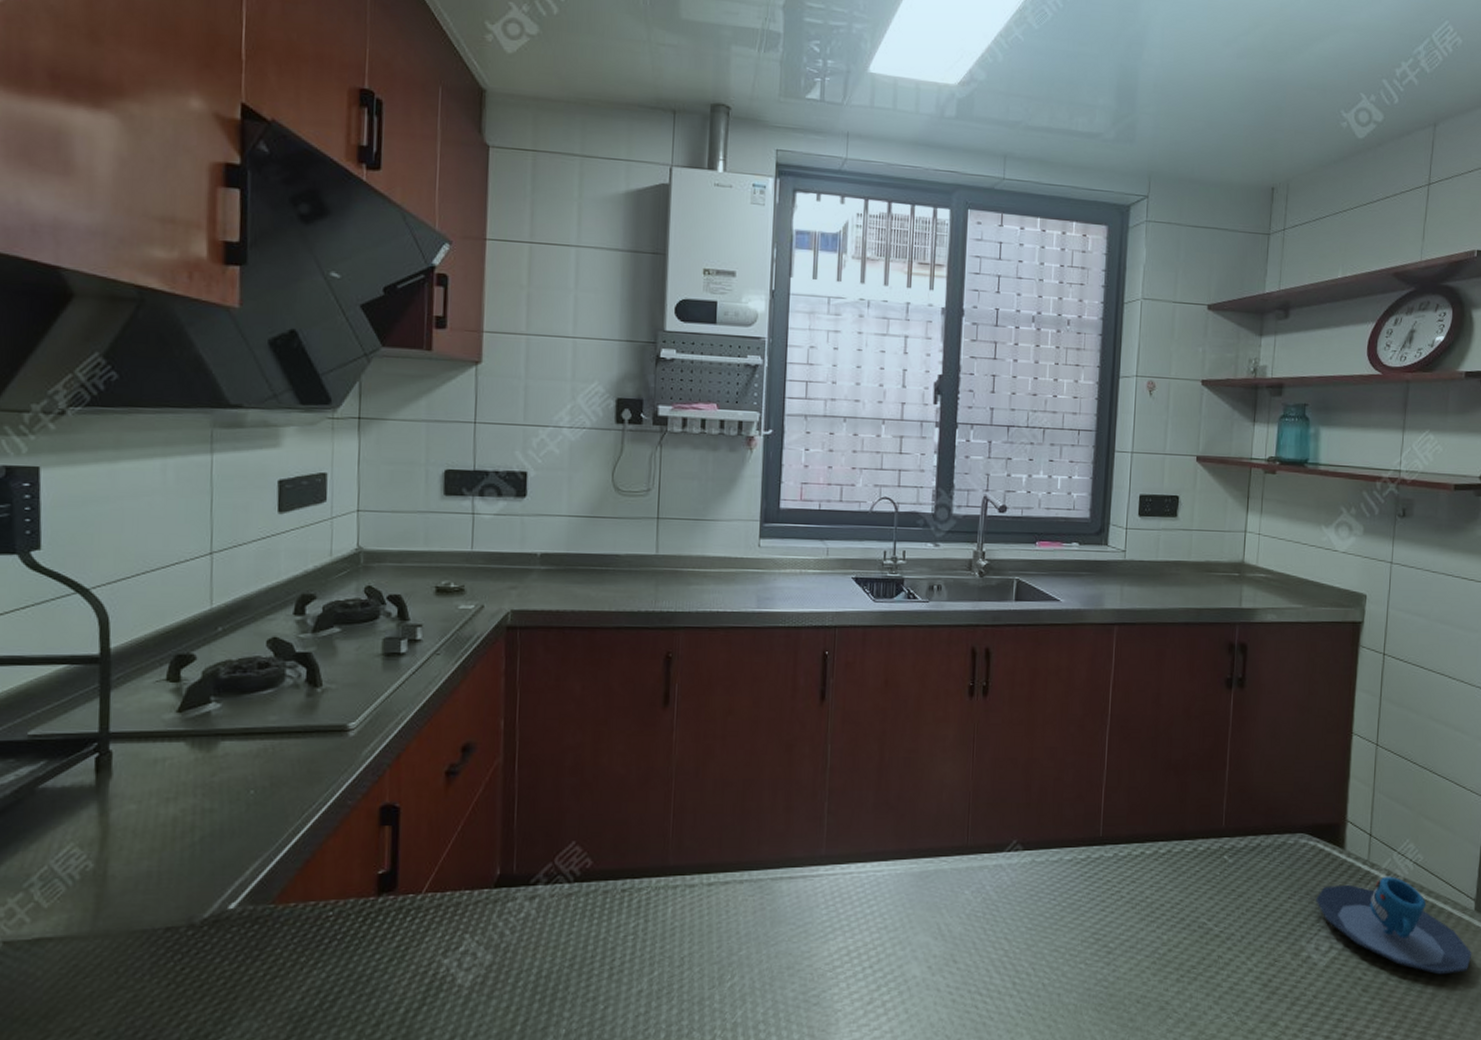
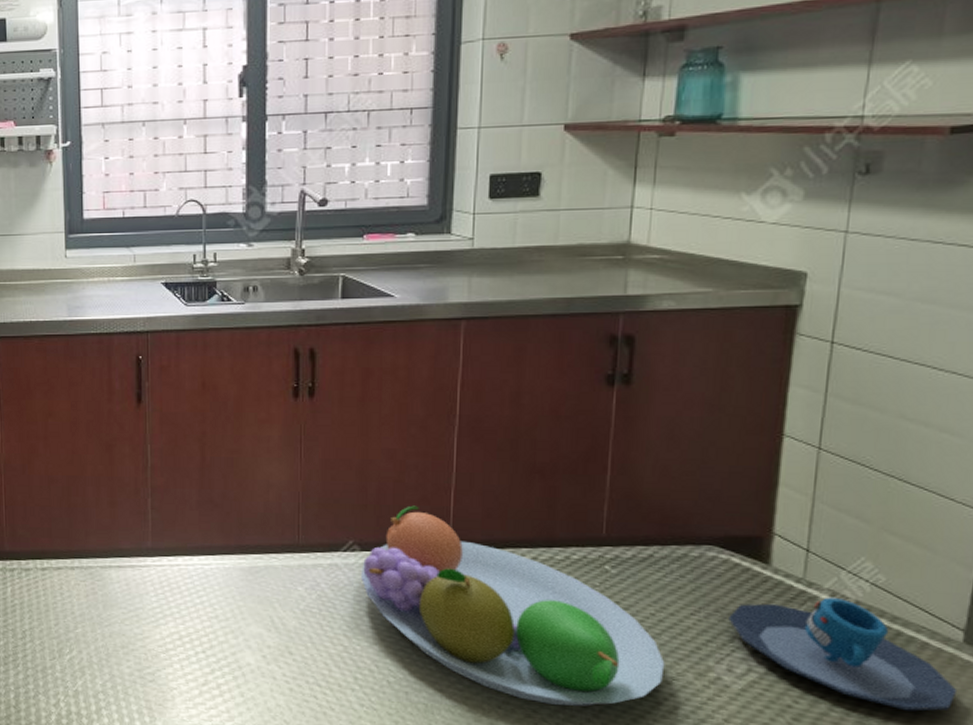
fruit bowl: none [1023,803,1270,996] -> present [361,505,665,706]

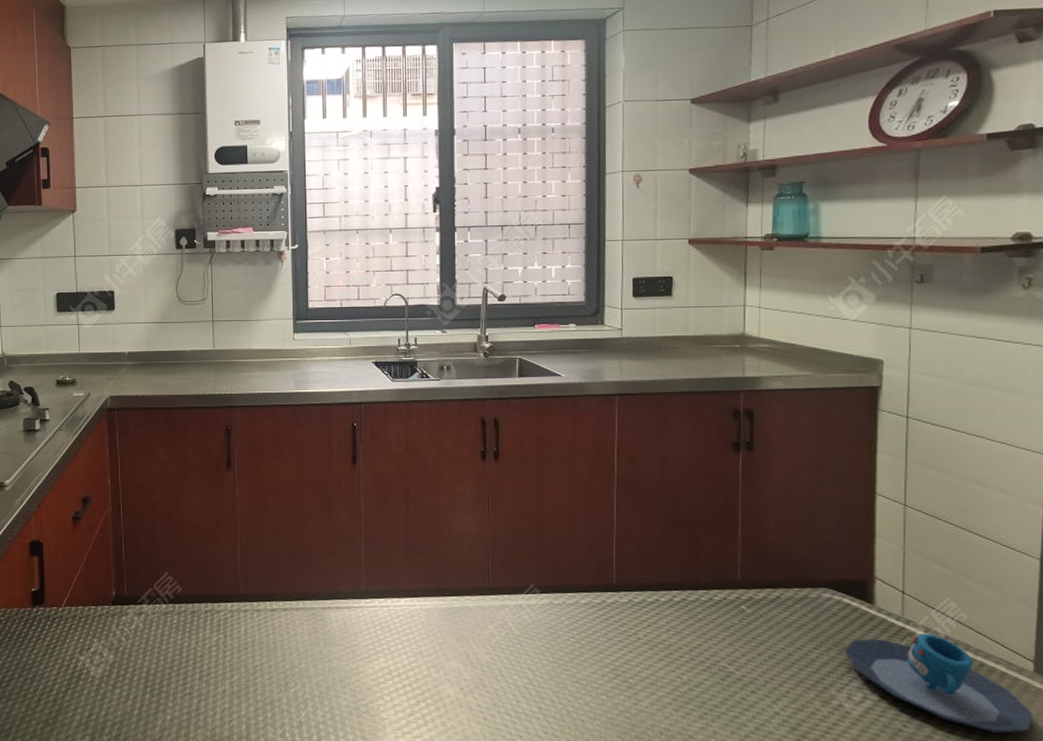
fruit bowl: present [361,505,665,706] -> none [542,553,796,732]

